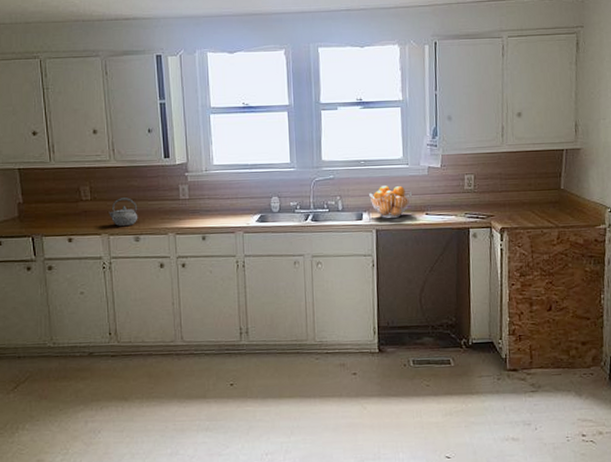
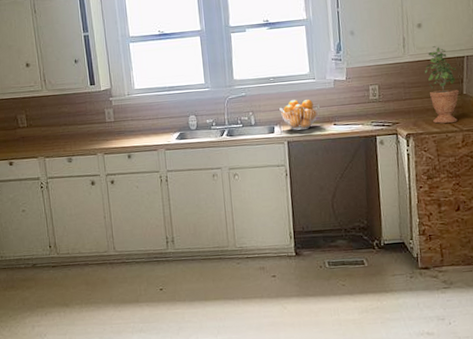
kettle: present [109,197,138,227] -> none [43,123,70,150]
potted plant: none [522,137,556,218] -> present [424,46,459,124]

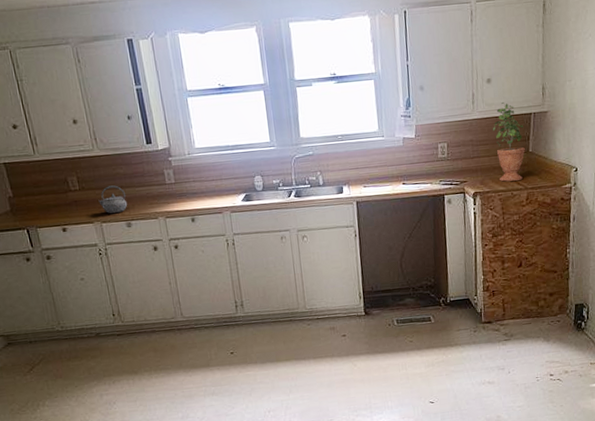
kettle: none [43,123,70,150] -> present [98,185,128,214]
fruit basket: present [279,99,320,130] -> none [348,158,389,190]

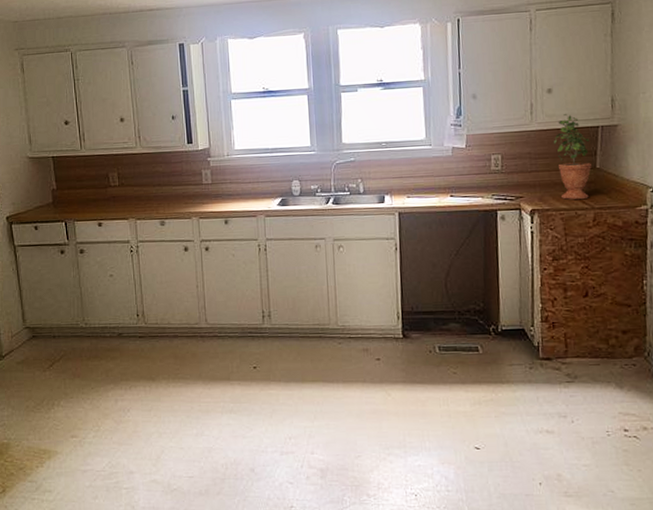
kettle: present [98,185,128,214] -> none [135,183,163,212]

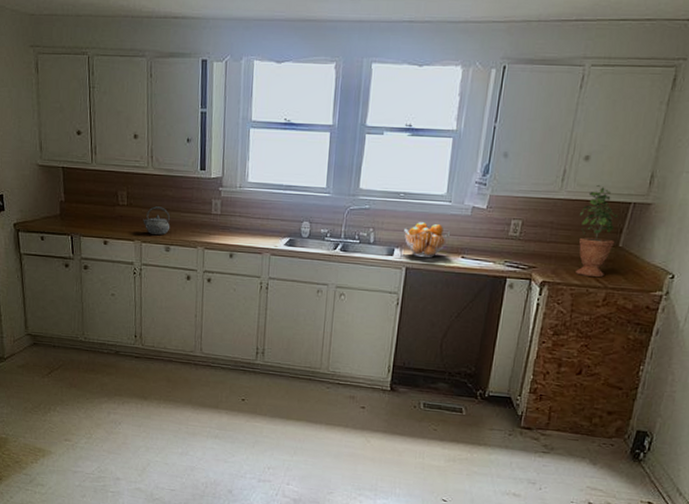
kettle: none [135,183,163,212] -> present [143,206,170,236]
fruit basket: none [391,167,436,201] -> present [404,222,451,258]

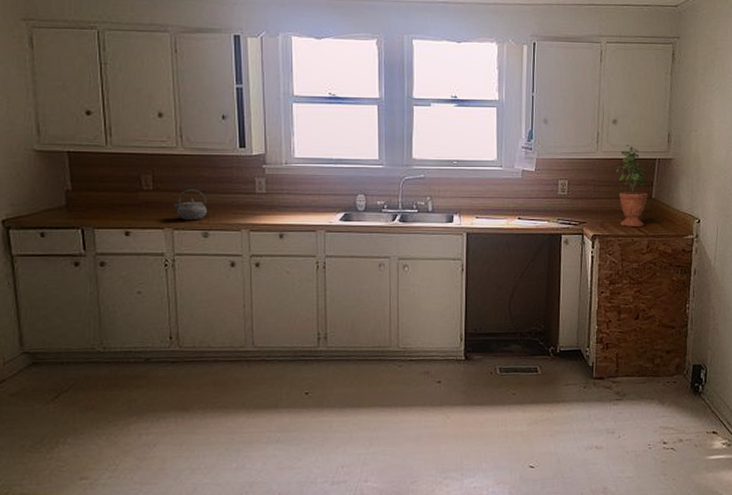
fruit basket: present [404,222,451,258] -> none [461,188,506,221]

